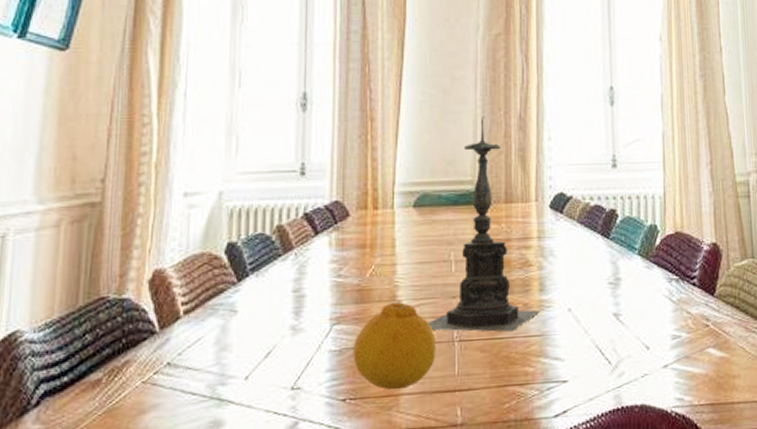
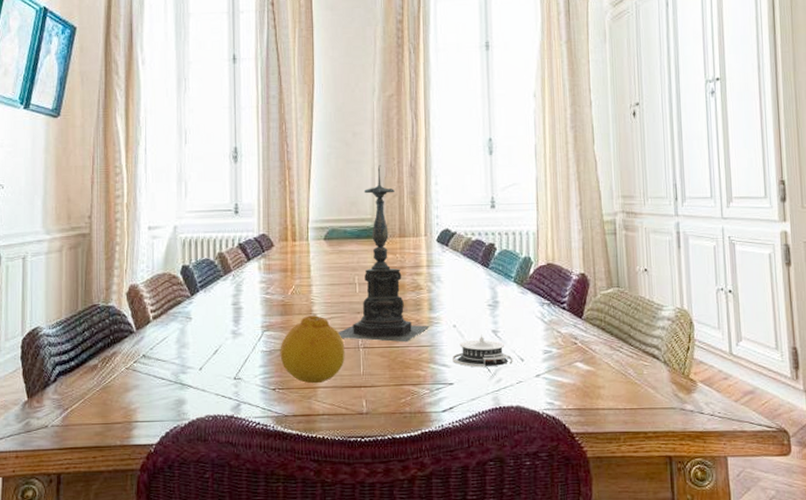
architectural model: none [567,319,638,360] -> present [453,335,513,368]

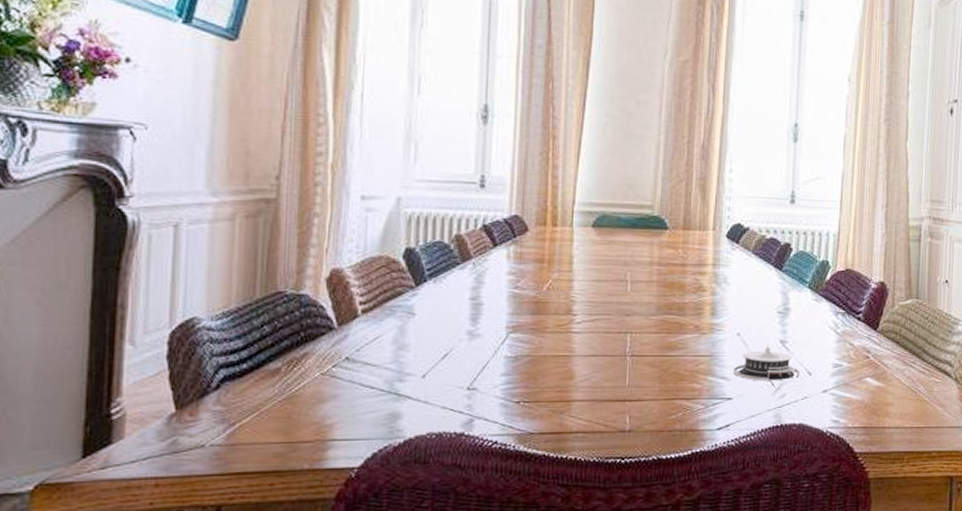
fruit: present [280,315,345,384] -> none [528,316,609,396]
candle holder: present [338,165,430,343] -> none [602,143,711,351]

